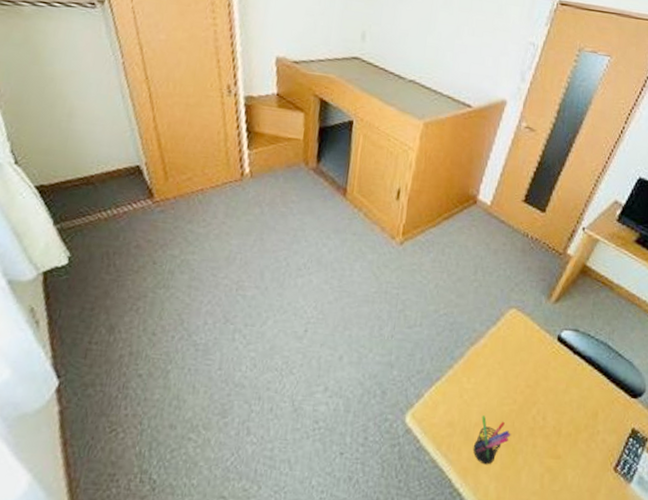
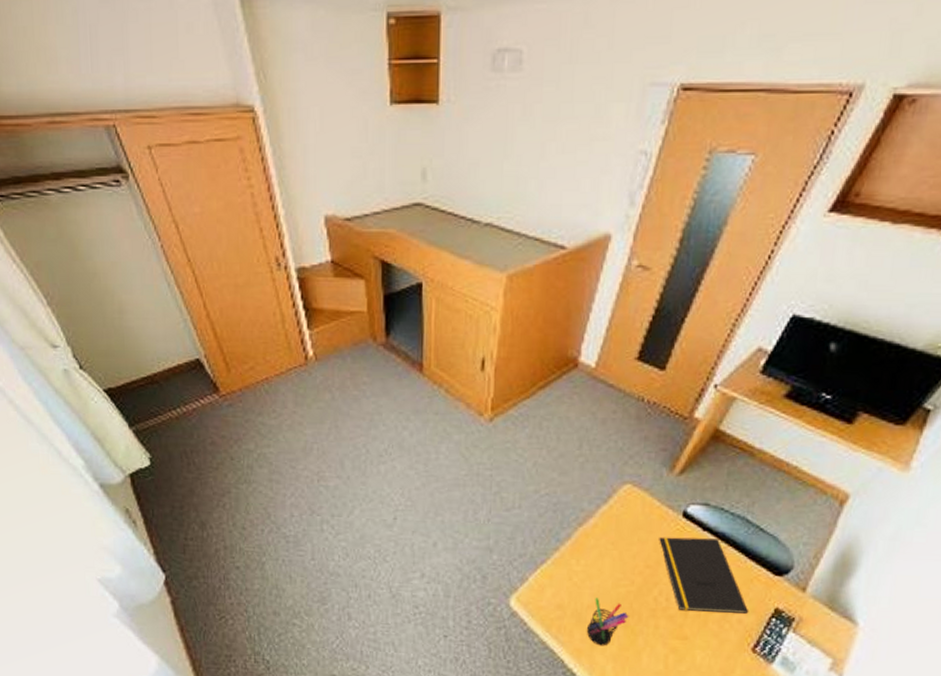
notepad: none [538,358,610,435] -> present [659,537,748,615]

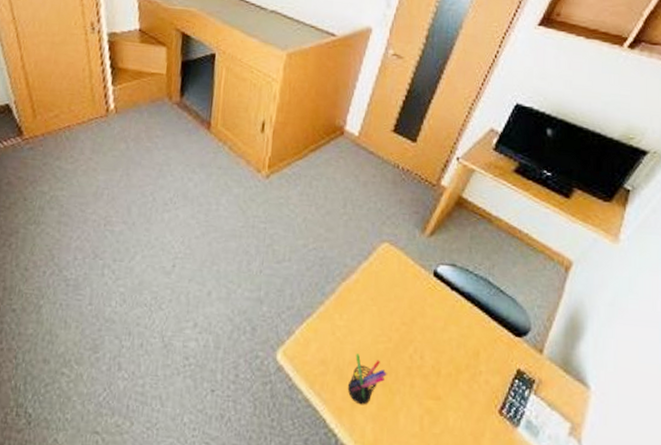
notepad: present [659,537,748,615] -> none [413,294,494,375]

